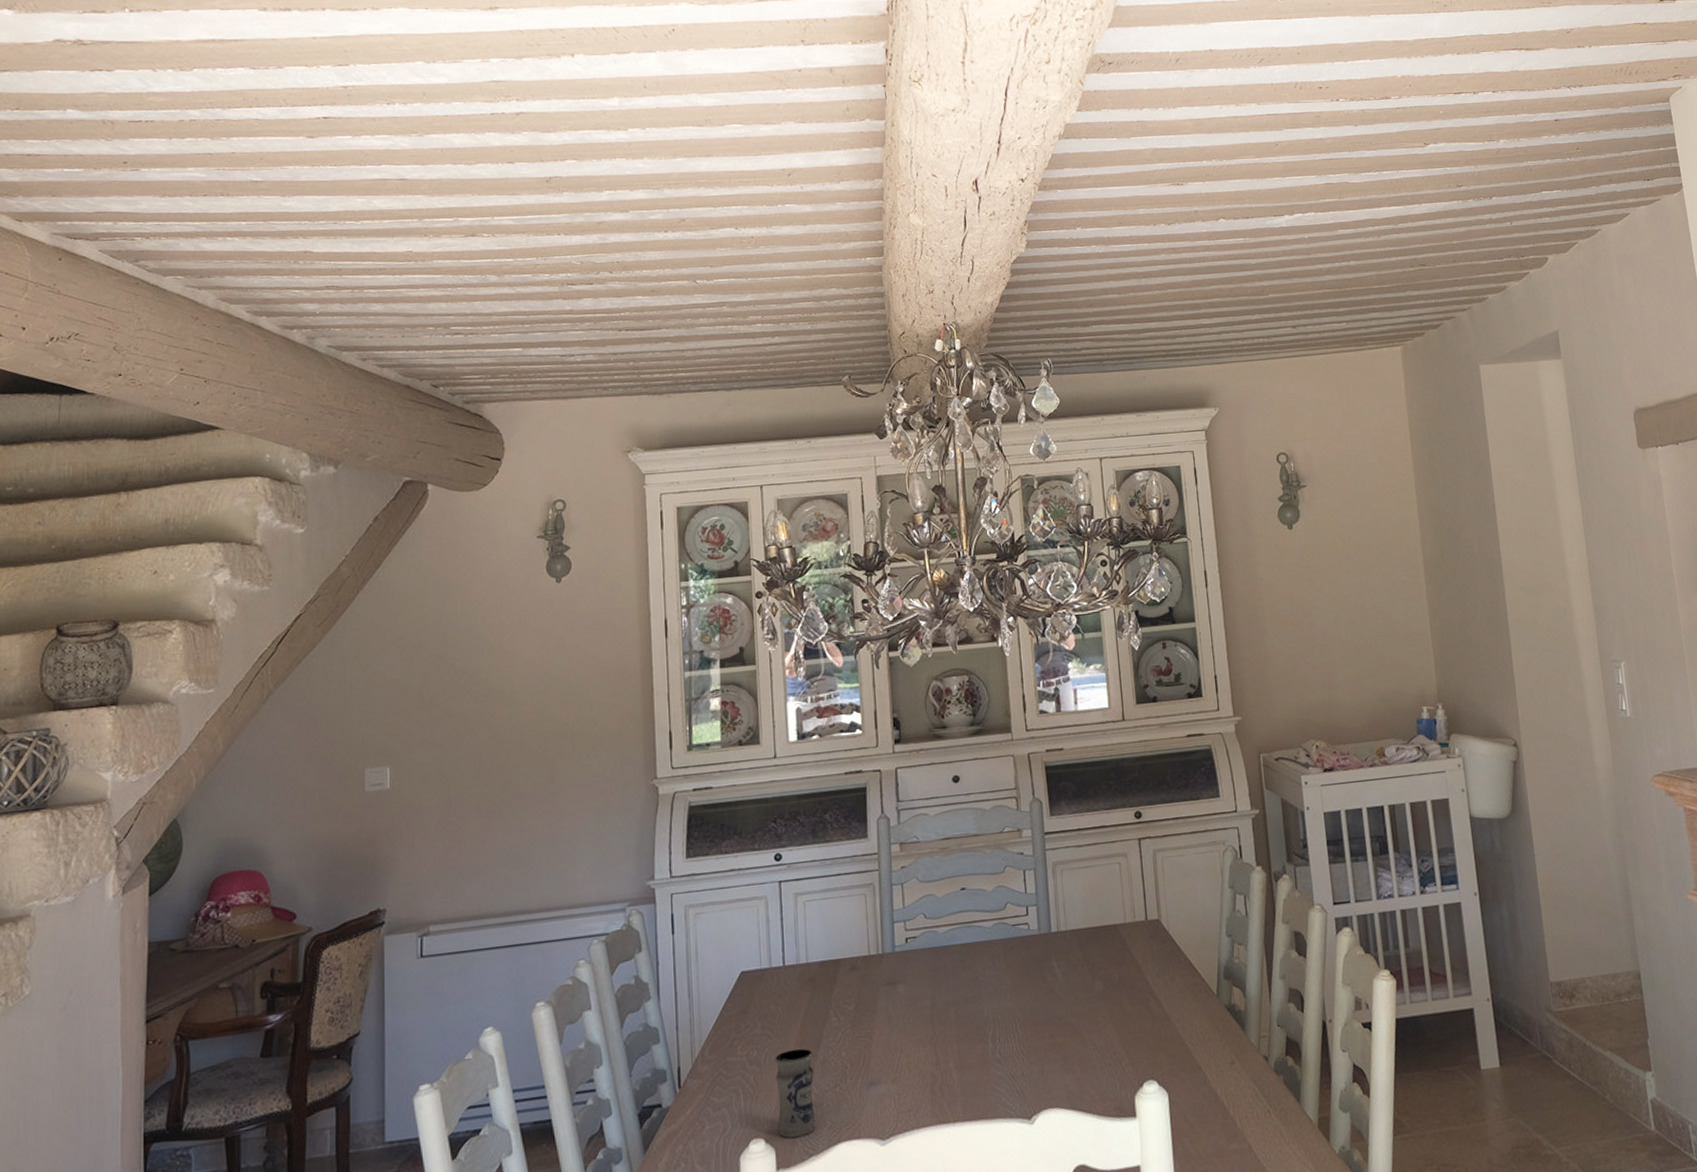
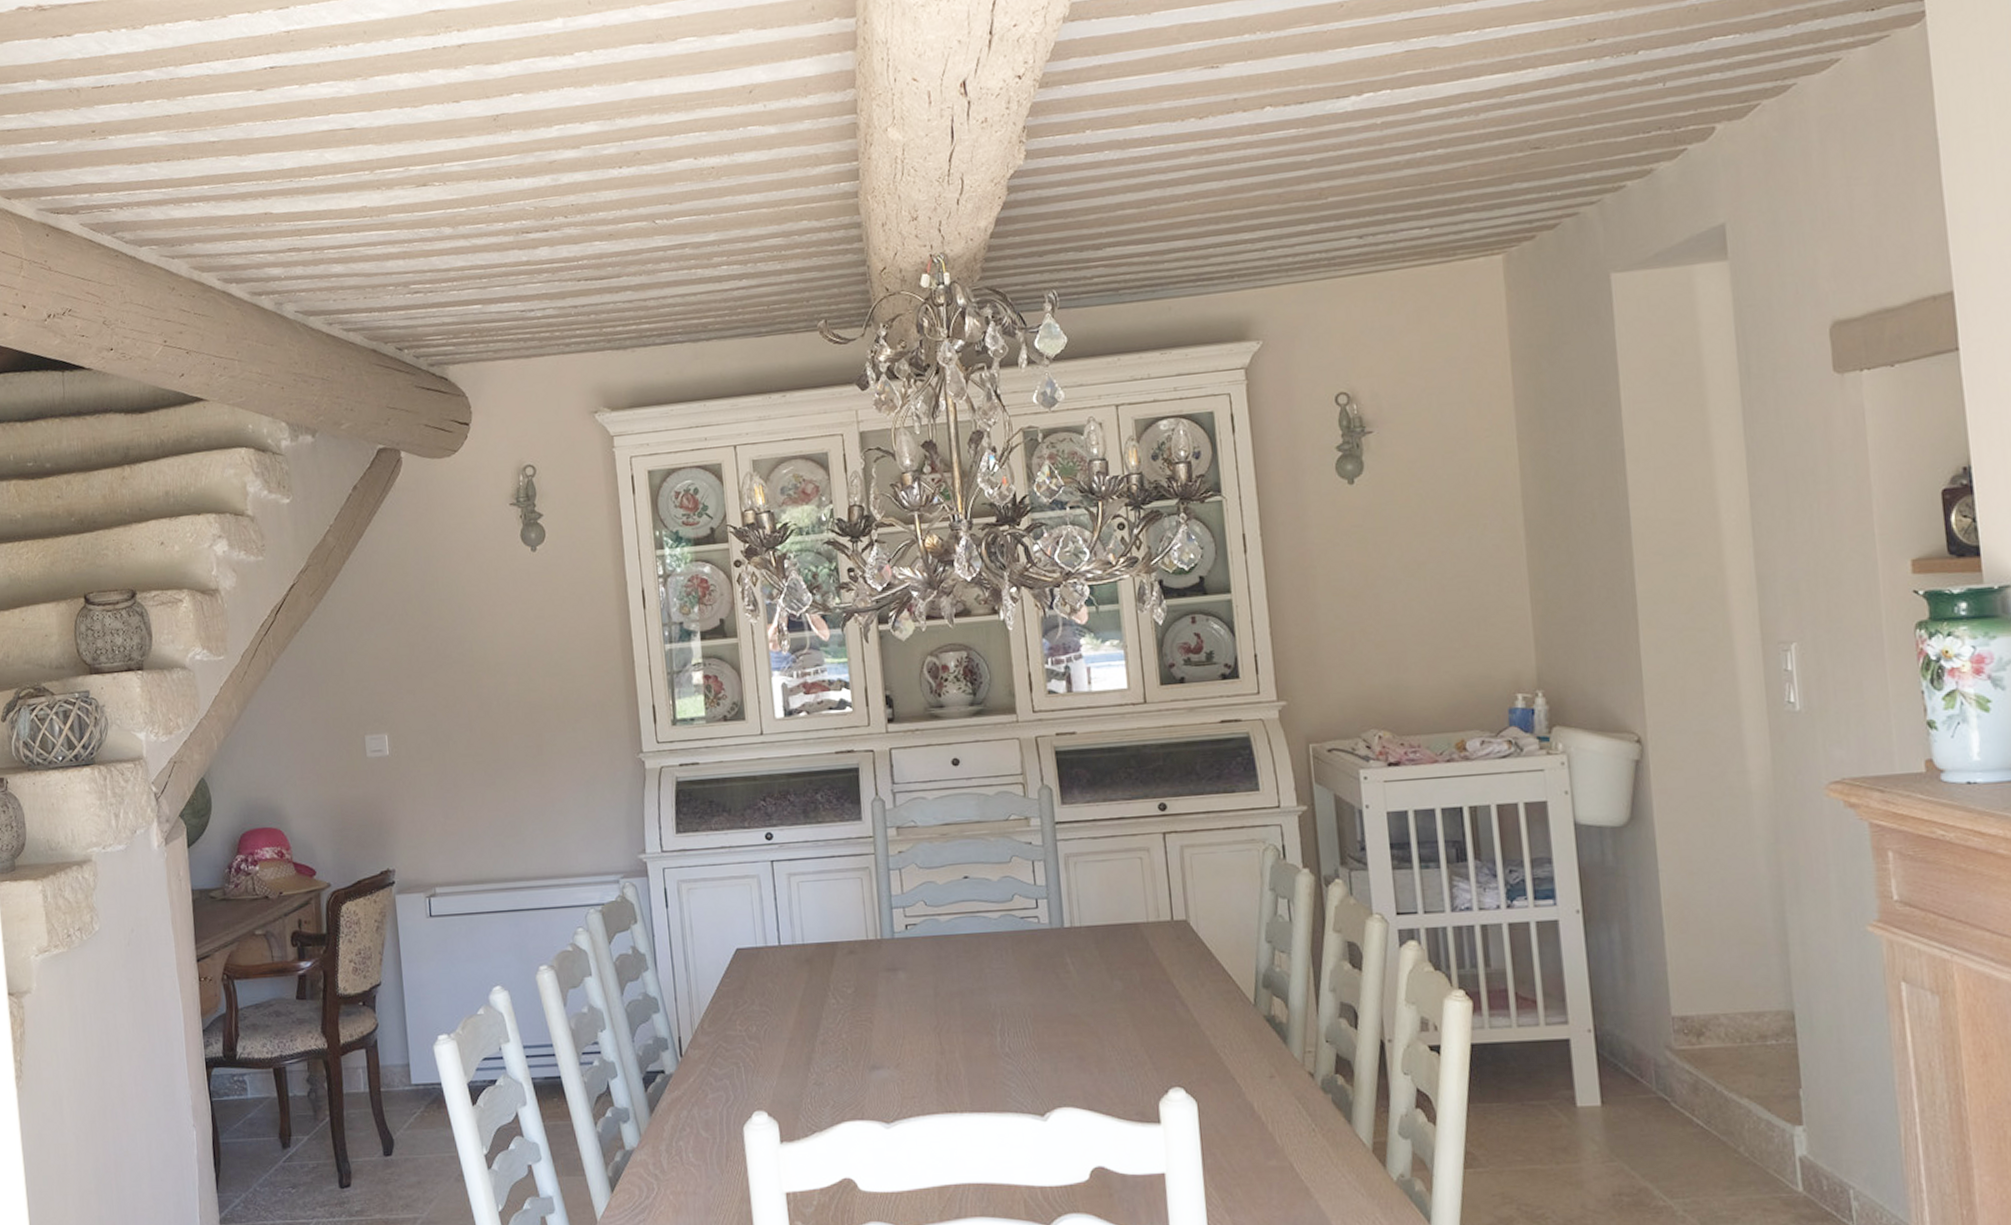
jar: present [775,1048,816,1138] -> none [774,1027,818,1113]

